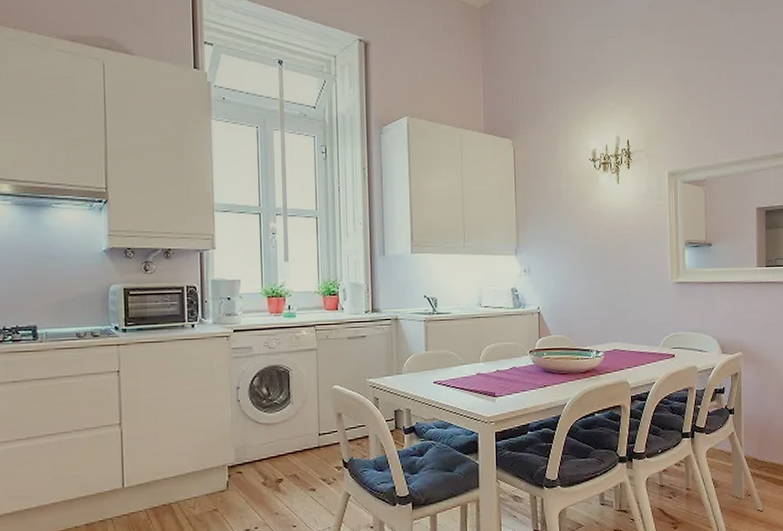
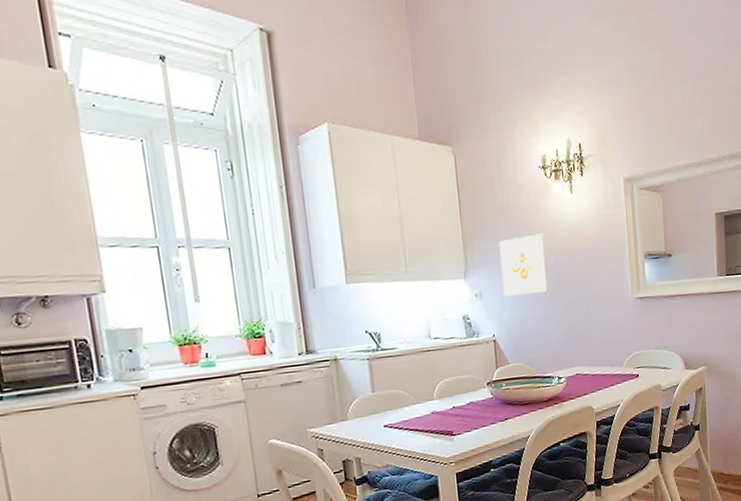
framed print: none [548,218,592,273] -> present [498,233,549,297]

